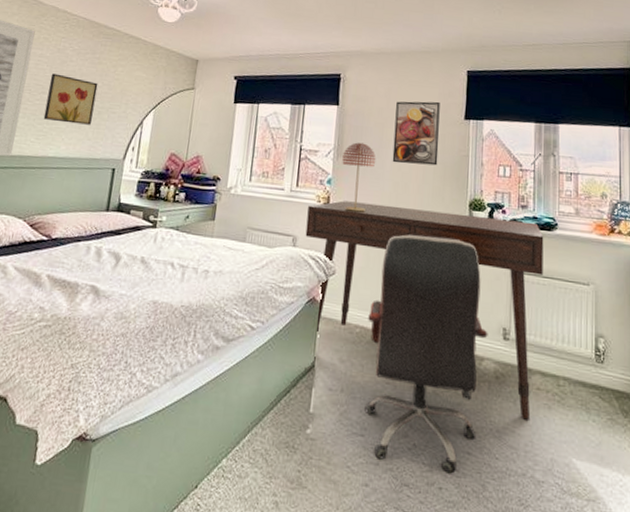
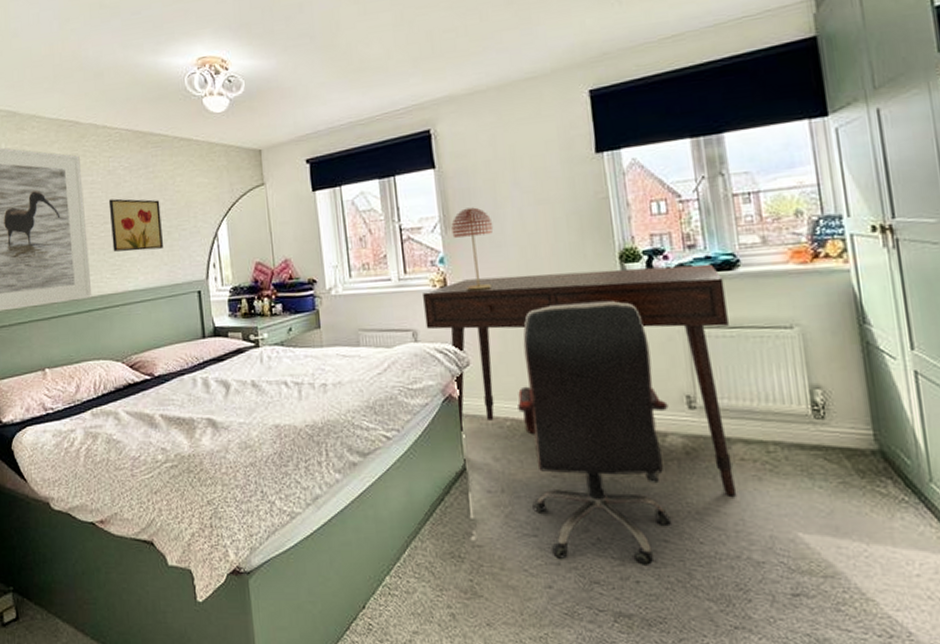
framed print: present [392,101,440,166] -> none [505,137,571,224]

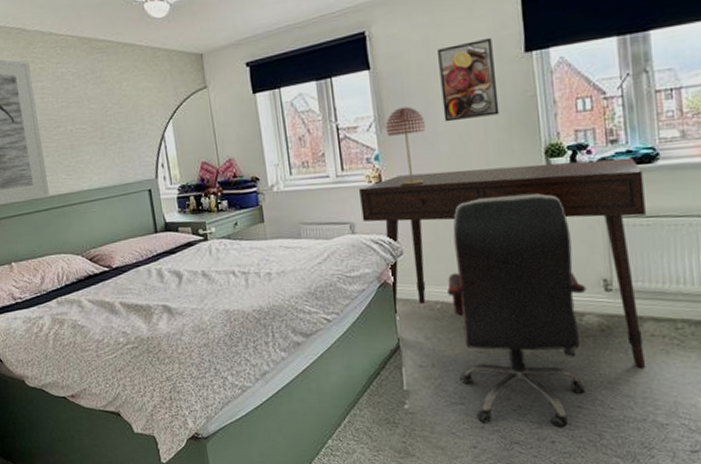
wall art: present [108,198,163,252] -> none [59,103,114,154]
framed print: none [505,137,571,224] -> present [438,37,500,122]

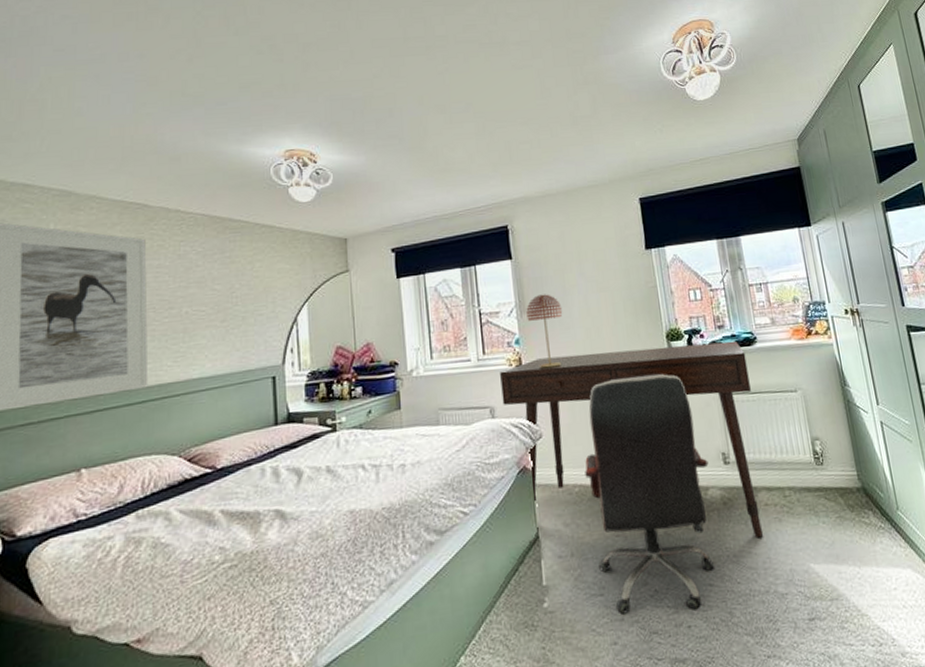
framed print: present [438,37,500,122] -> none [572,236,627,309]

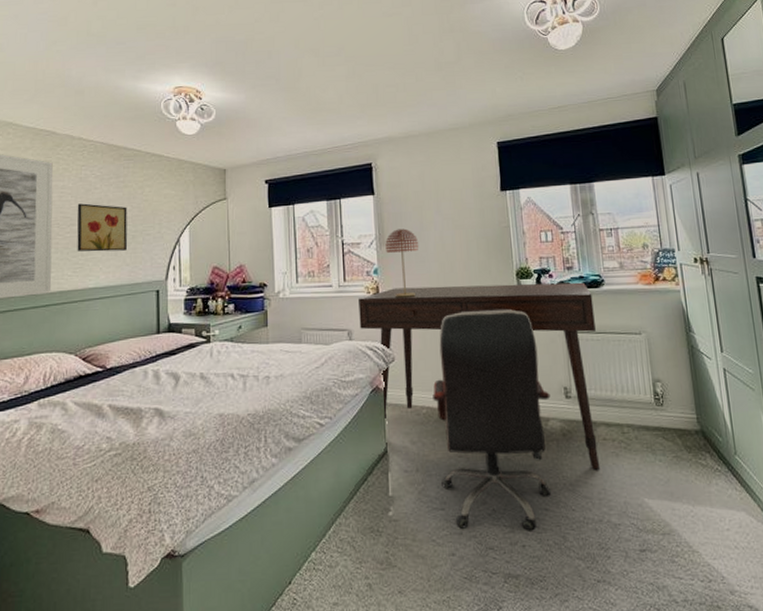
wall art: none [176,283,236,338] -> present [77,203,127,252]

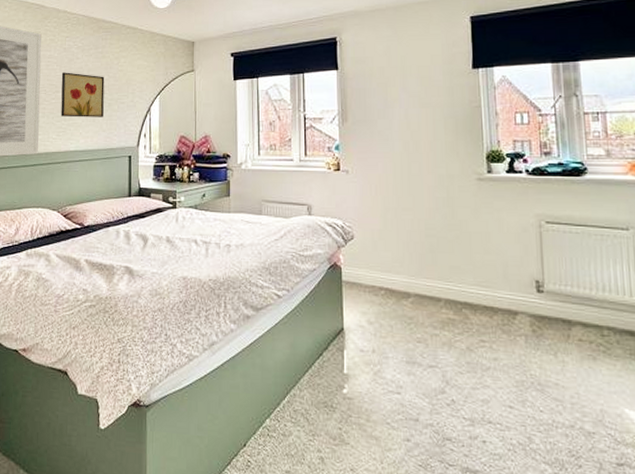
desk: present [359,282,601,470] -> none [319,165,575,372]
table lamp: present [385,228,419,298] -> none [348,105,383,175]
office chair: present [433,309,552,531] -> none [392,192,520,427]

